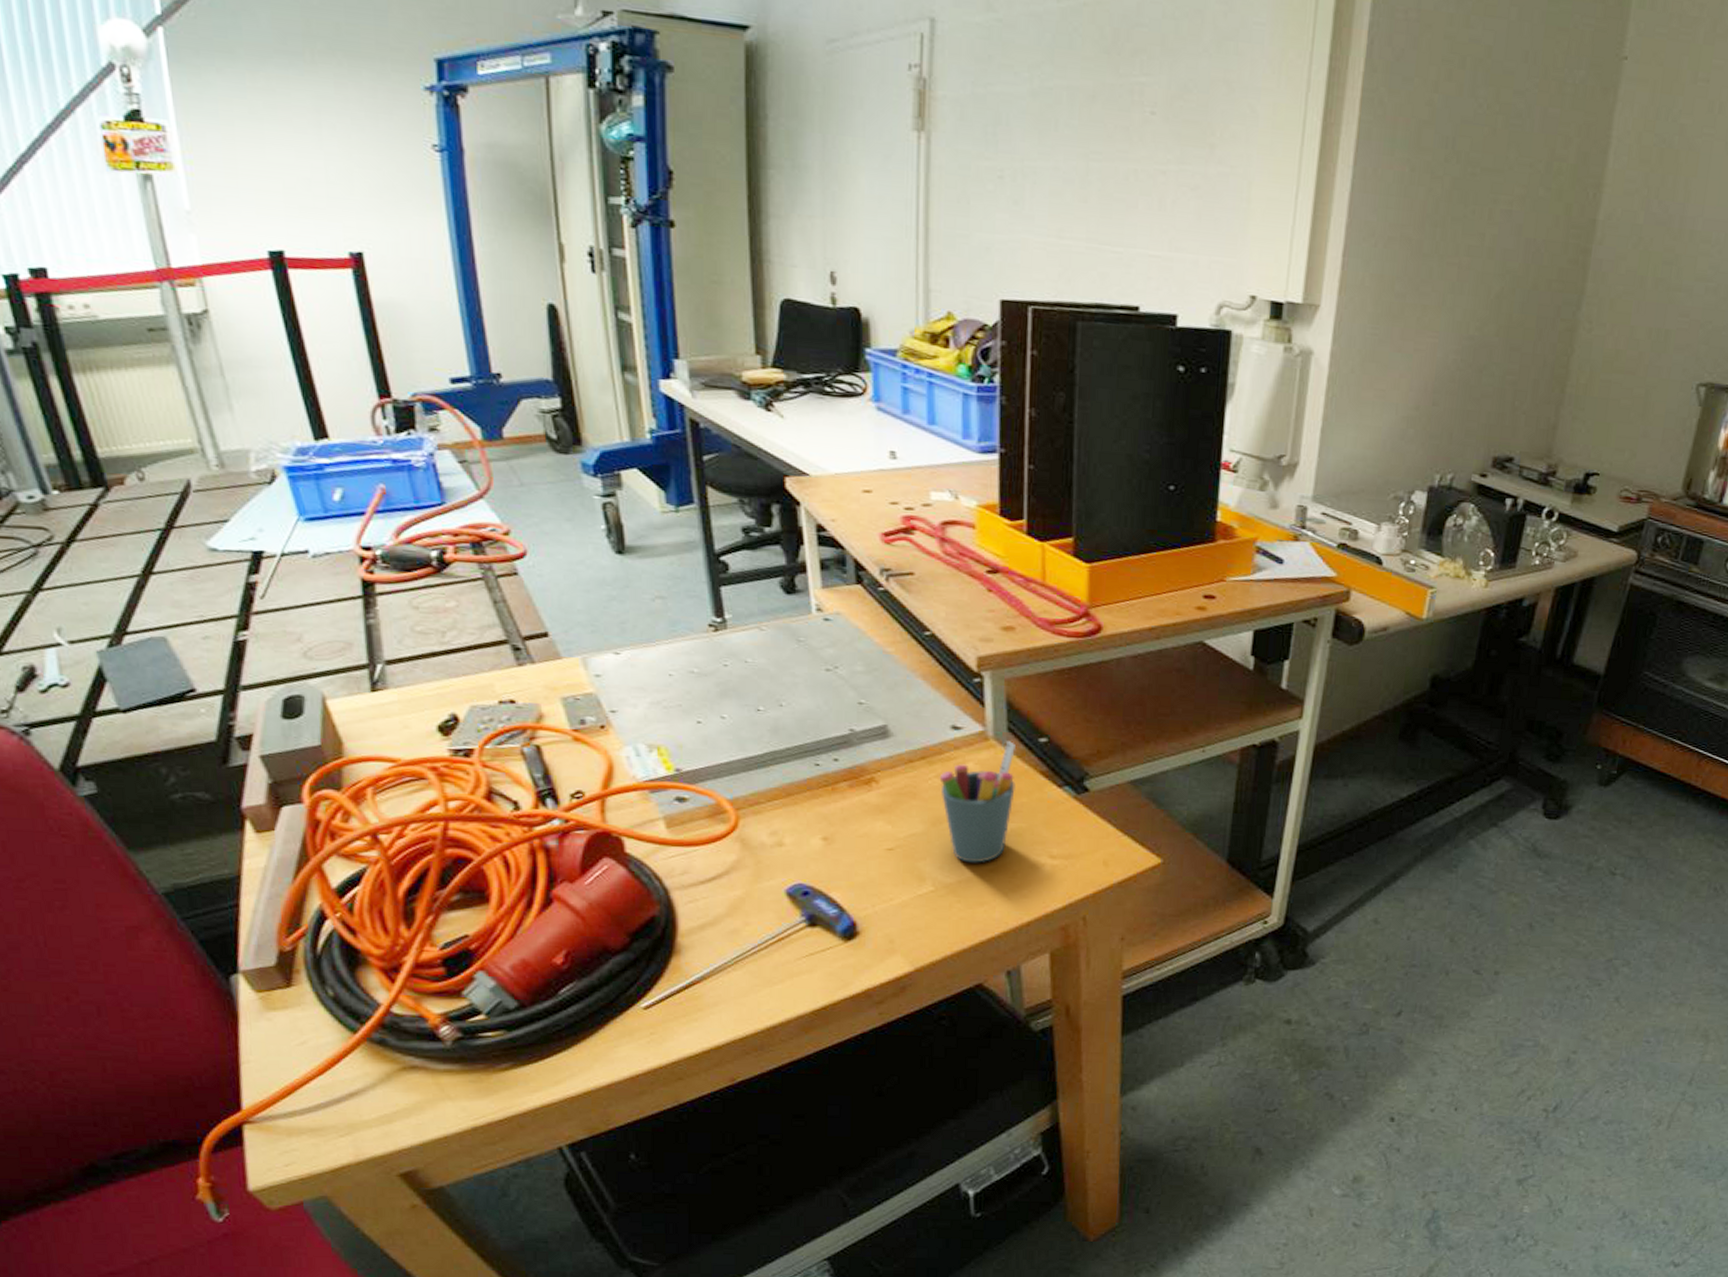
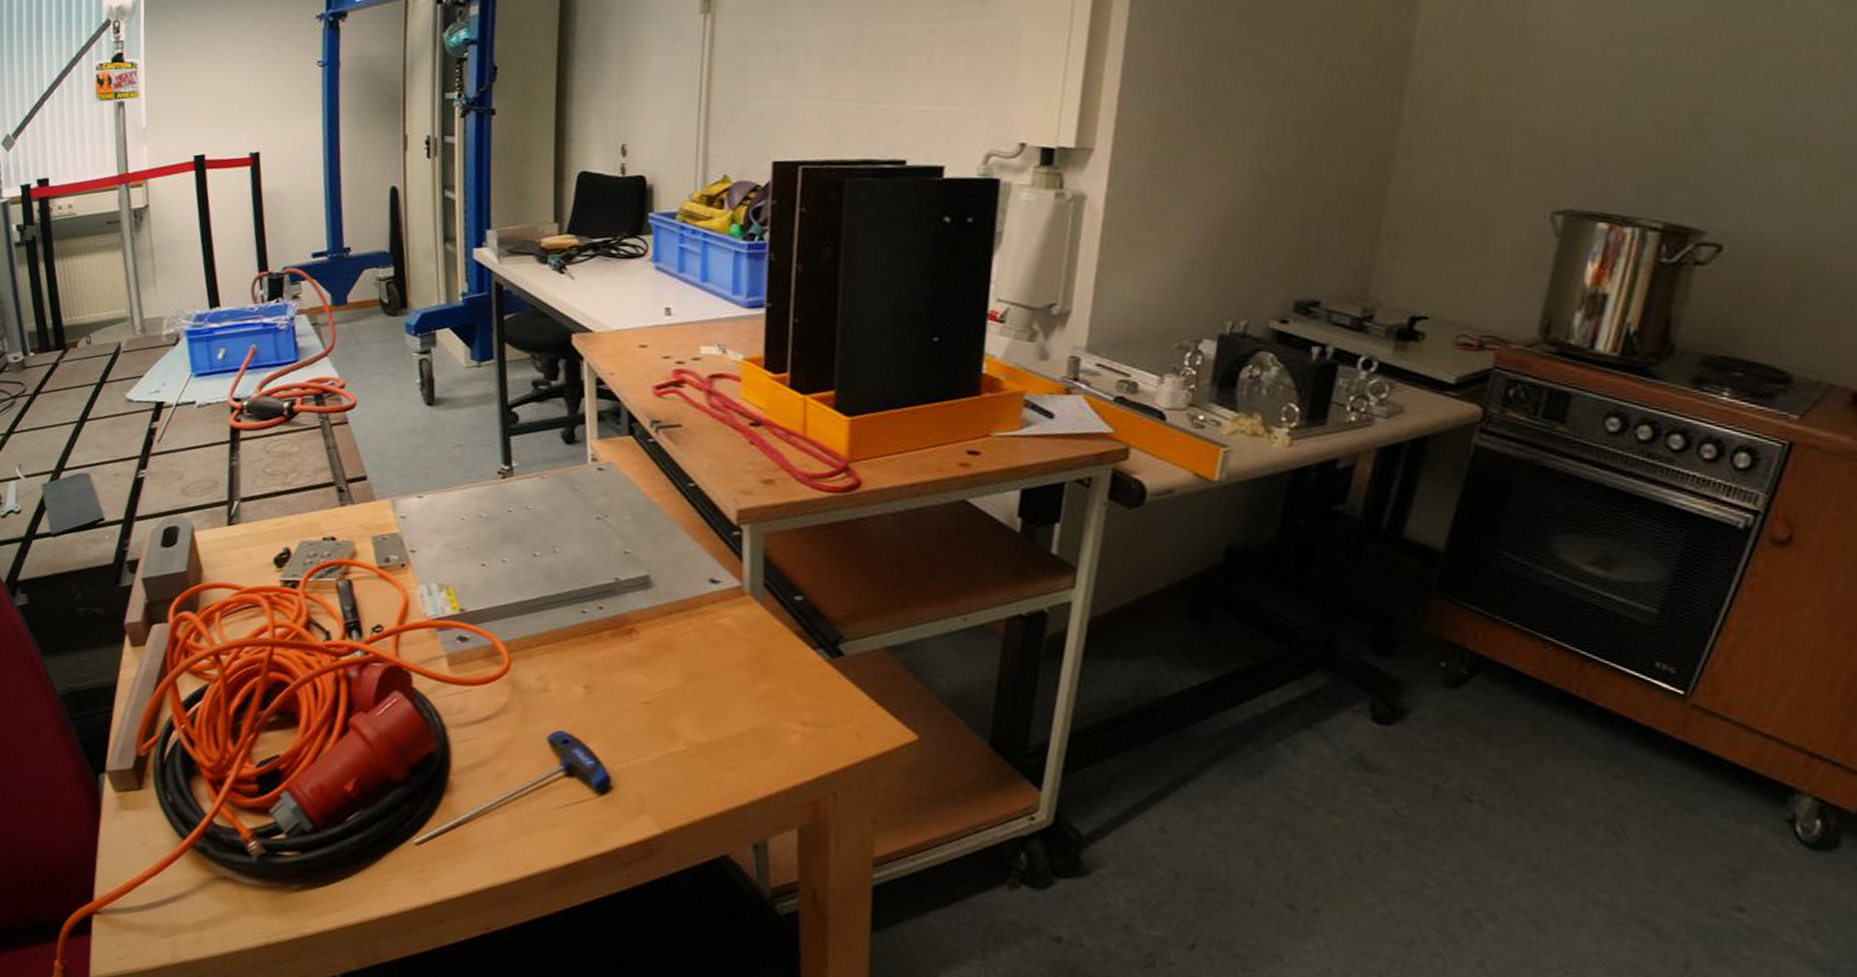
pen holder: present [939,741,1017,863] -> none [696,597,772,725]

